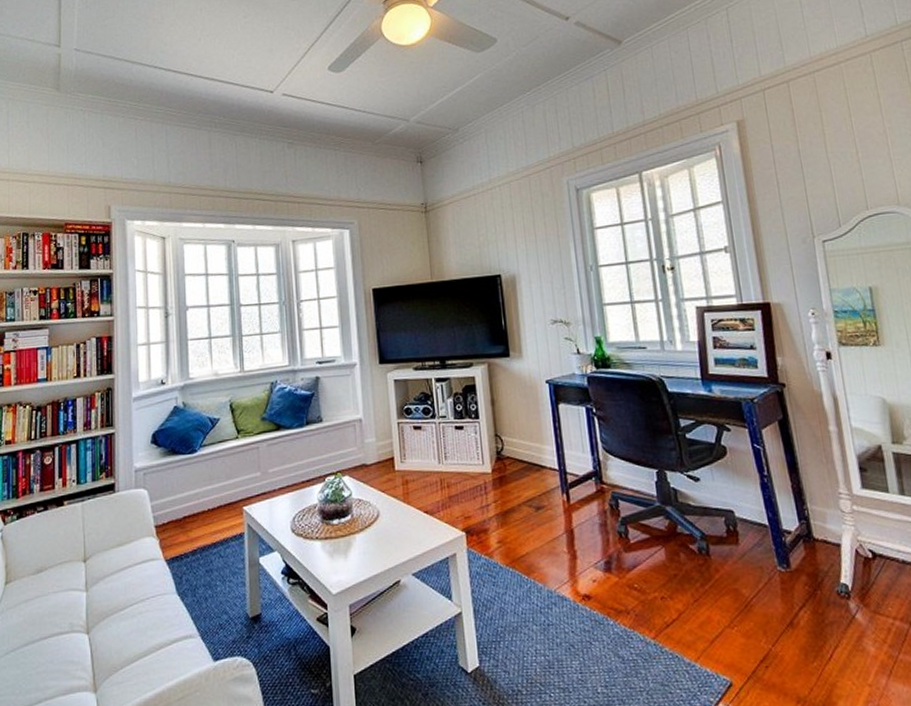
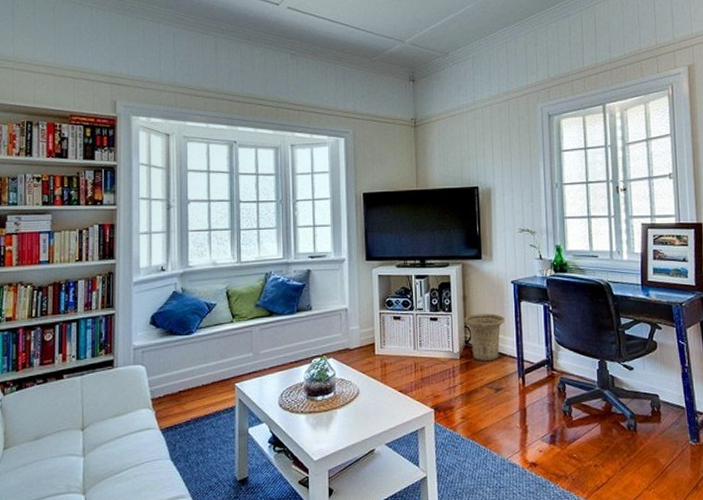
basket: none [494,419,542,475] -> present [464,314,505,362]

